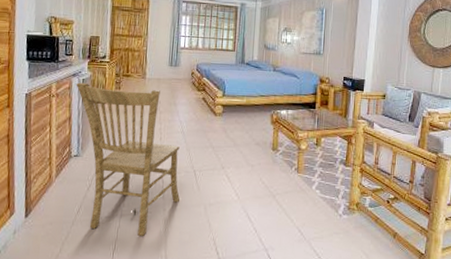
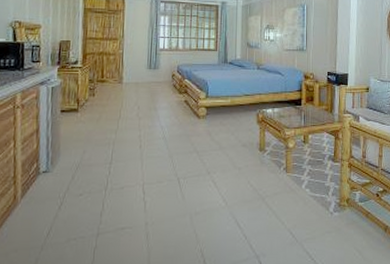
dining chair: present [76,82,180,236] -> none [44,91,163,255]

